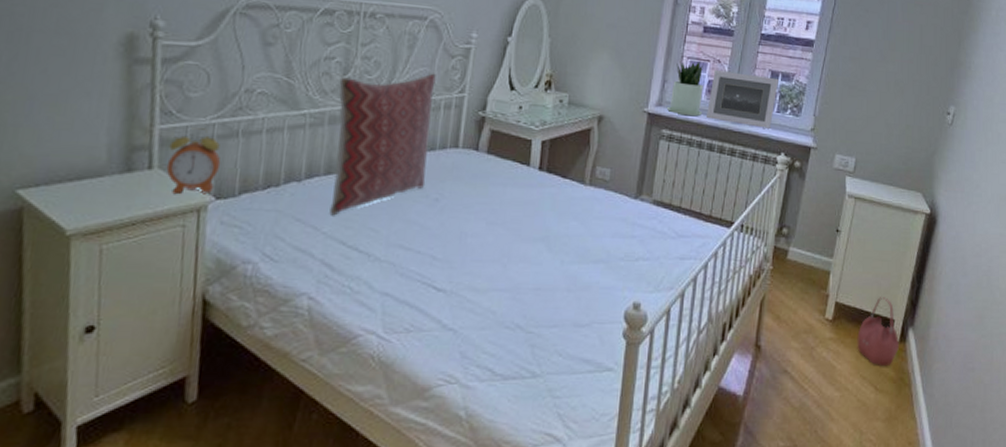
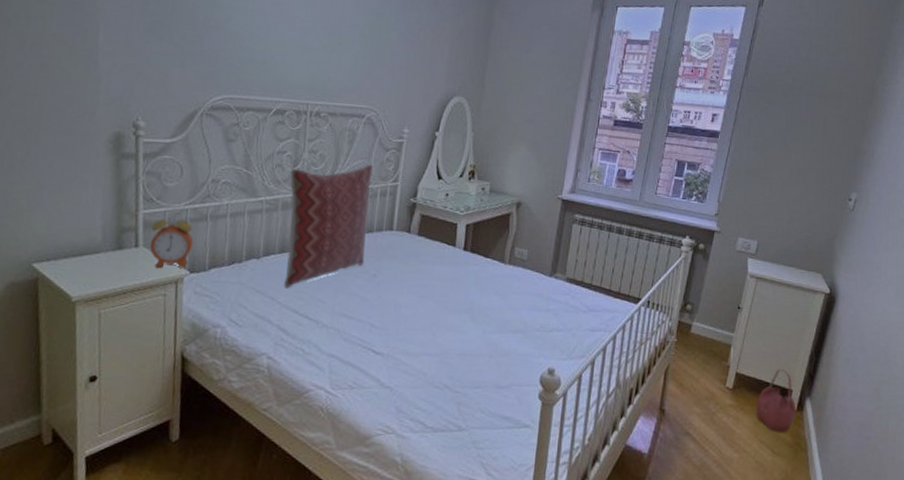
planter: present [666,60,703,117] -> none [579,151,613,203]
picture frame: present [707,70,778,129] -> none [616,160,684,214]

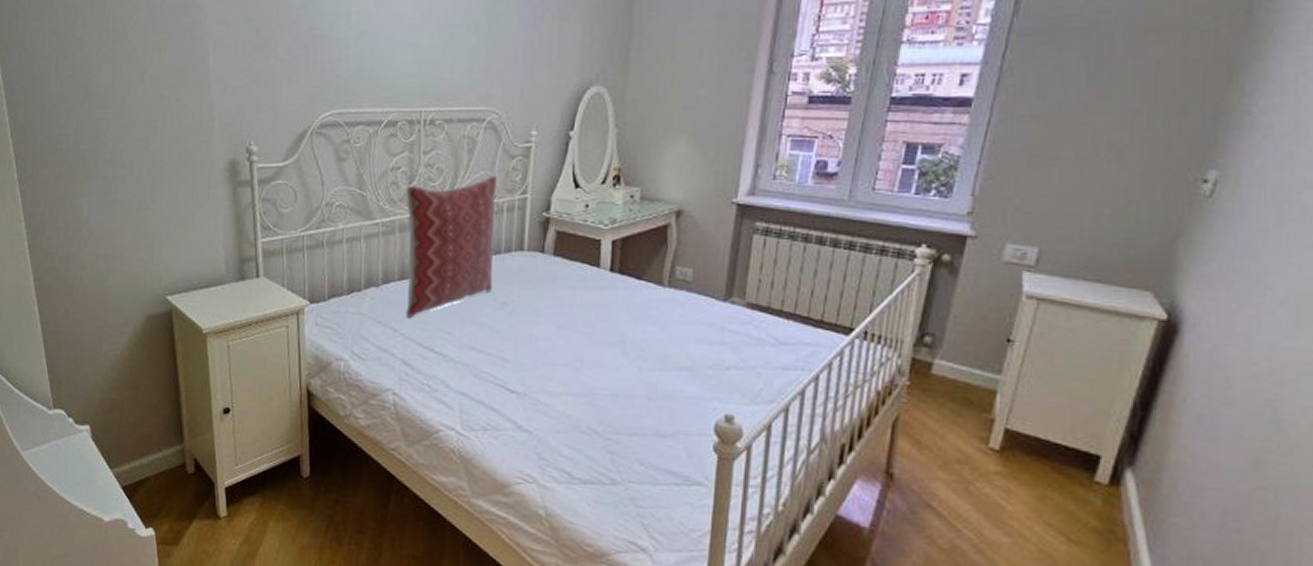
alarm clock: present [149,212,194,268] -> none [270,240,312,298]
handbag: present [756,369,796,433] -> none [1038,426,1108,515]

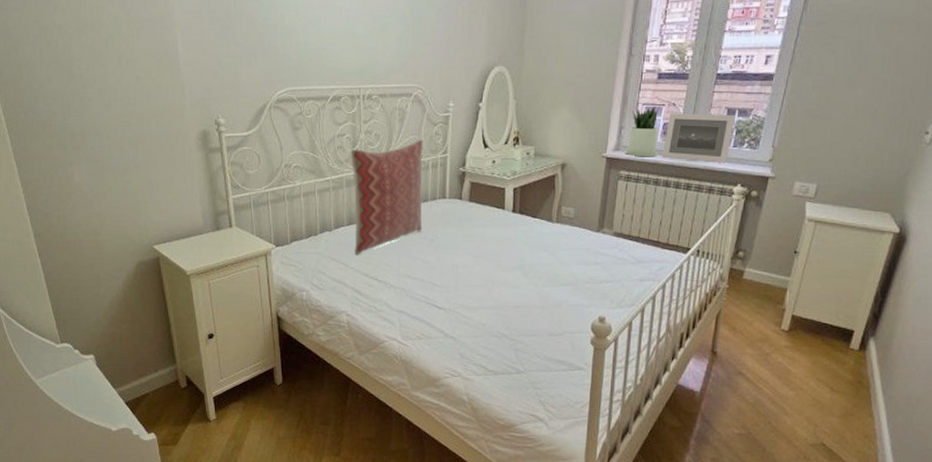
planter: none [760,139,810,205] -> present [623,107,659,157]
picture frame: none [815,148,917,215] -> present [662,113,735,163]

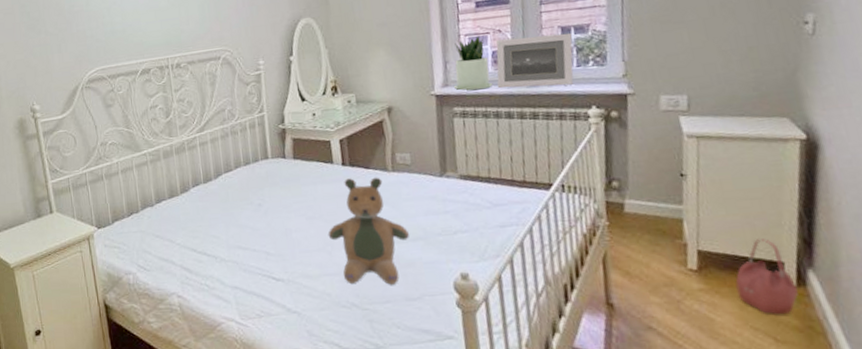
pillow: present [350,139,423,255] -> none [164,101,248,230]
teddy bear: none [490,225,562,321] -> present [327,177,410,285]
handbag: none [813,310,858,371] -> present [735,239,798,315]

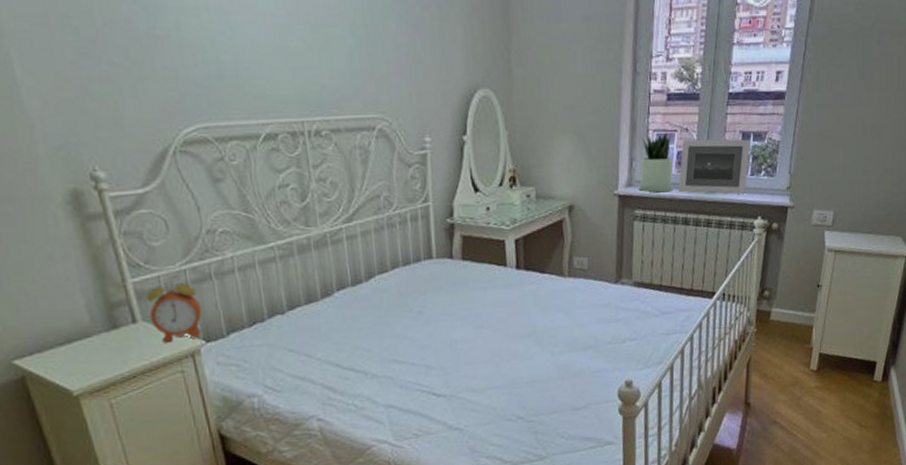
alarm clock: none [60,177,96,228] -> present [146,276,203,343]
teddy bear: present [327,177,410,285] -> none [496,282,581,396]
handbag: present [735,239,798,315] -> none [841,342,881,405]

